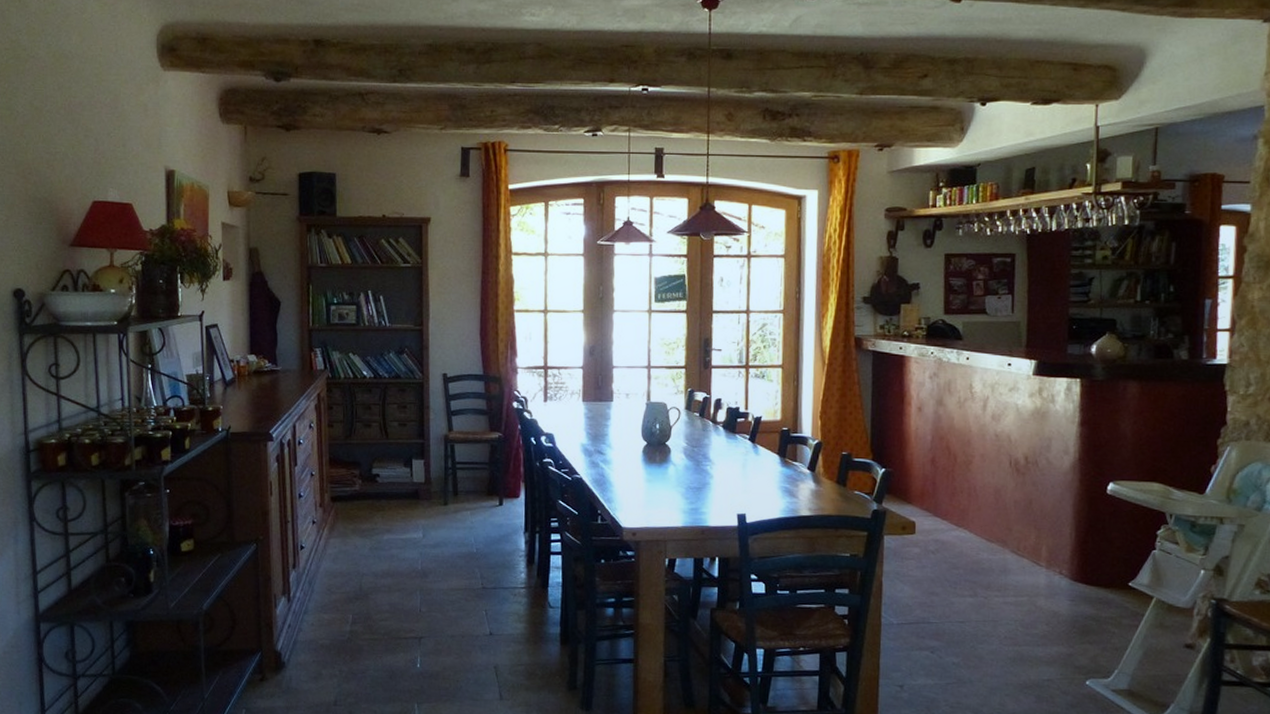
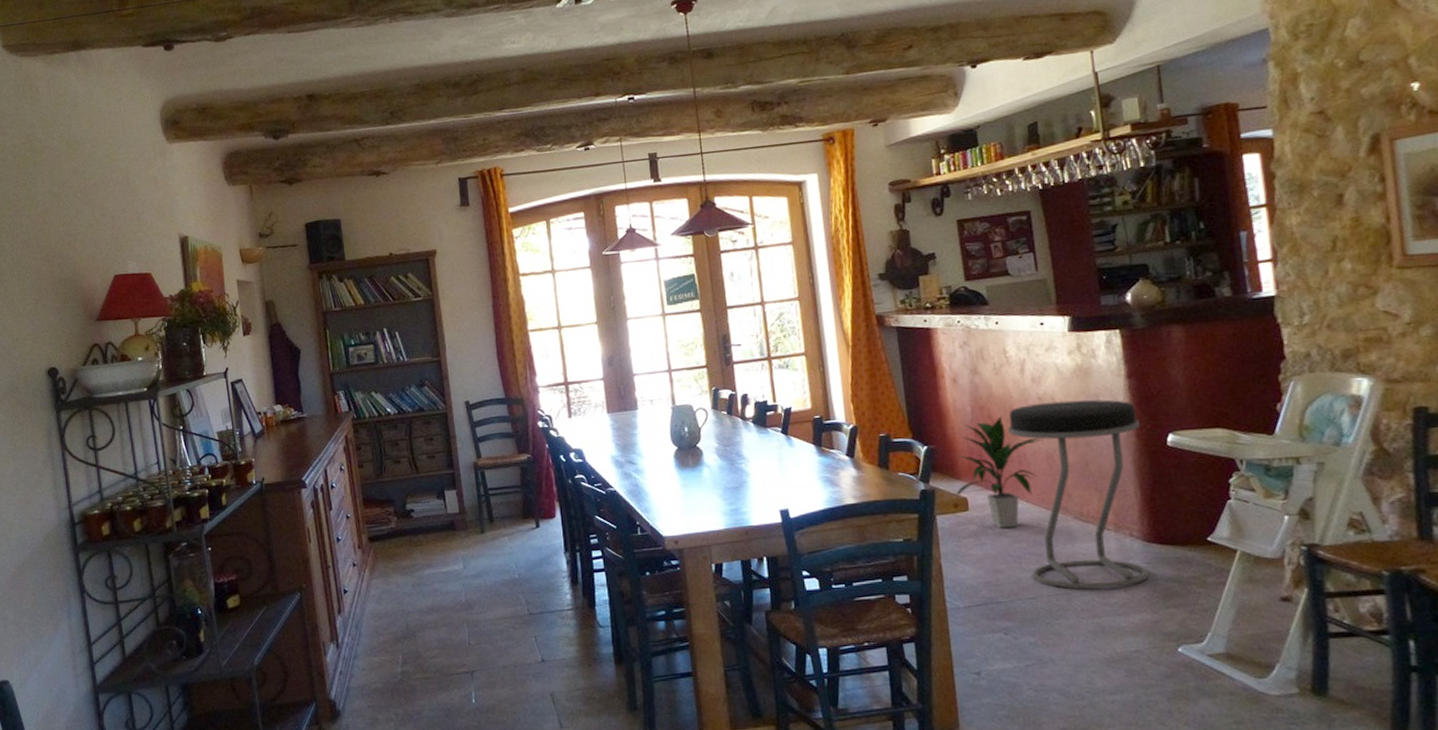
indoor plant: none [904,447,995,555] -> present [955,415,1044,529]
stool: none [963,440,1086,620] -> present [1008,399,1149,589]

